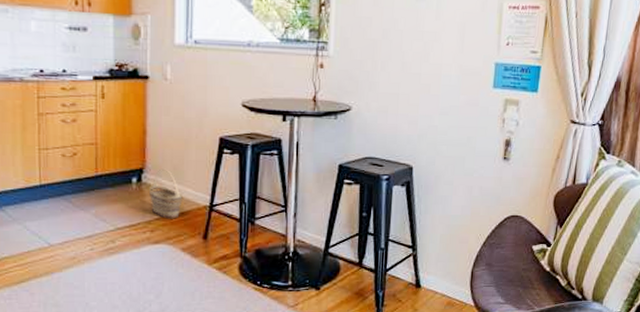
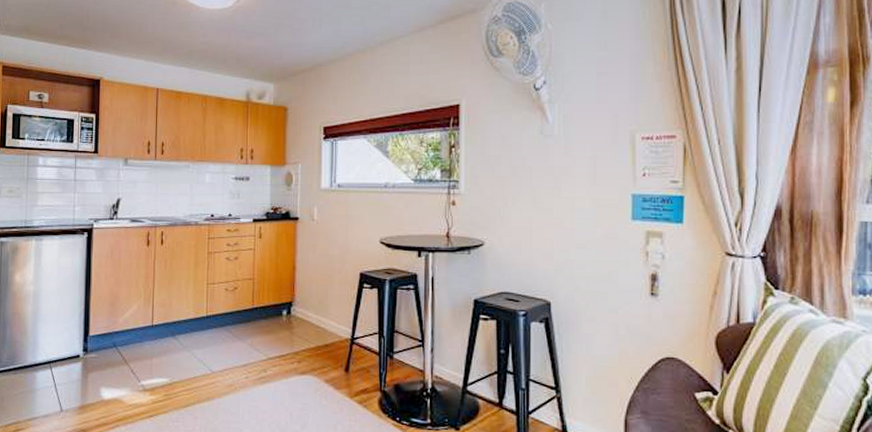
basket: present [149,168,183,219] -> none [297,302,327,351]

